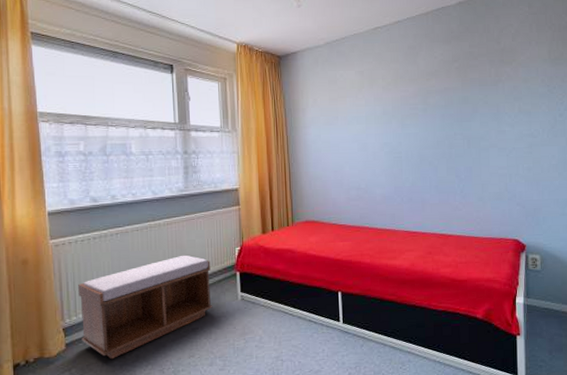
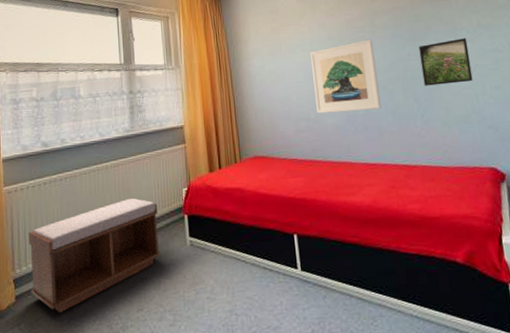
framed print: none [364,117,426,184] -> present [309,39,381,114]
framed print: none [465,122,509,164] -> present [418,38,473,86]

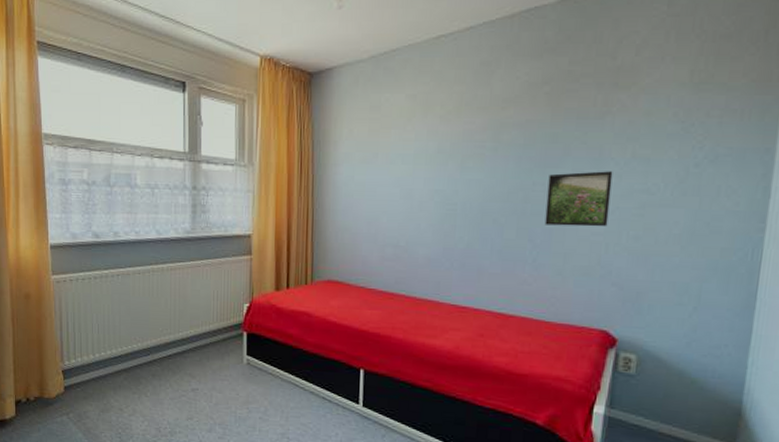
bench: present [29,198,161,314] -> none [78,306,216,410]
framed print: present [309,39,381,114] -> none [408,158,493,245]

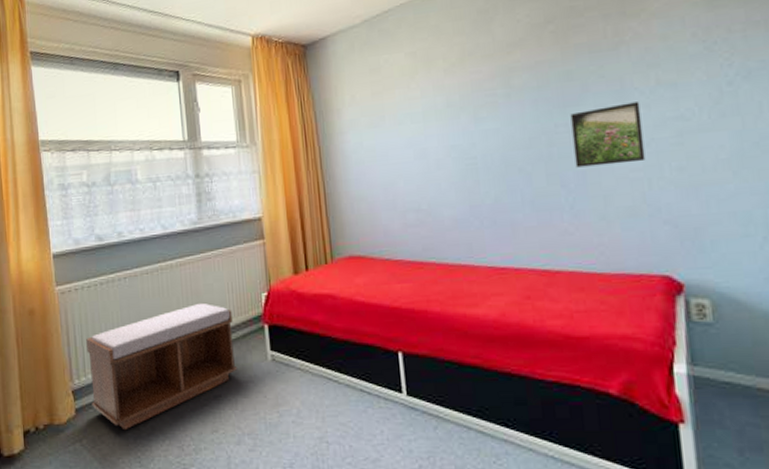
bench: none [78,306,216,410] -> present [86,302,238,431]

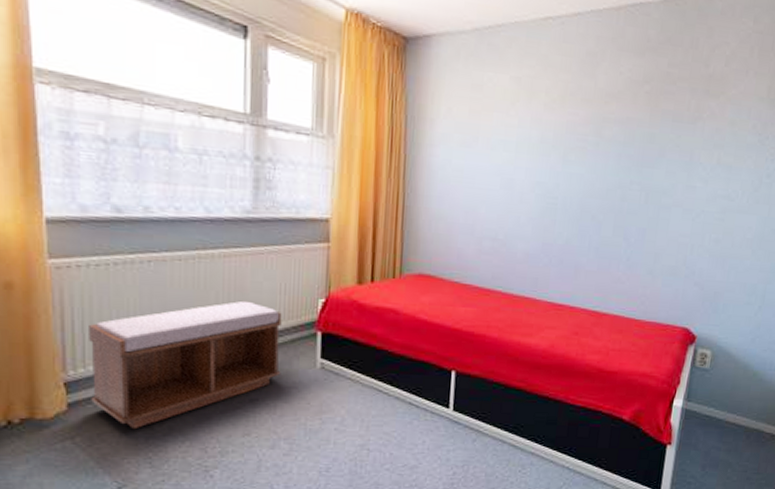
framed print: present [570,102,646,168] -> none [639,174,701,229]

